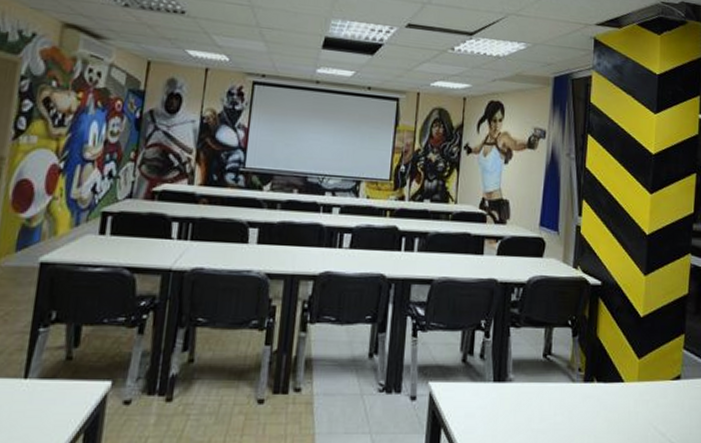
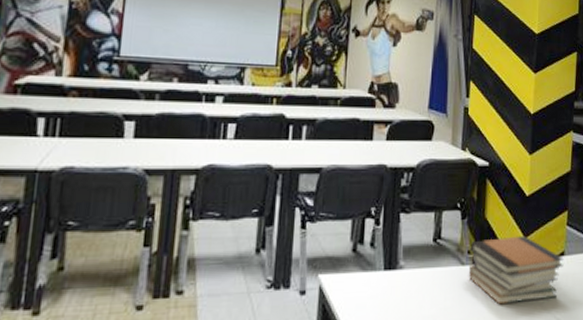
book stack: none [579,356,680,424] -> present [468,235,564,305]

